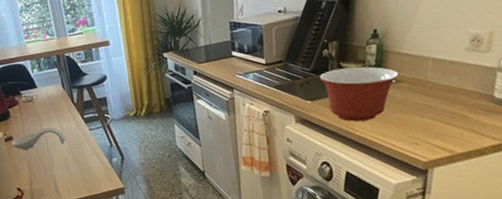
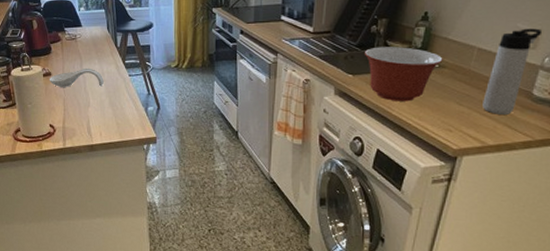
thermos bottle: none [445,31,494,122] -> present [483,28,543,115]

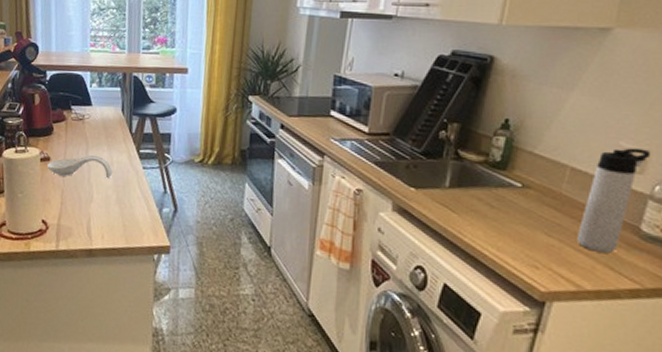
mixing bowl: present [364,47,443,102] -> none [429,156,528,227]

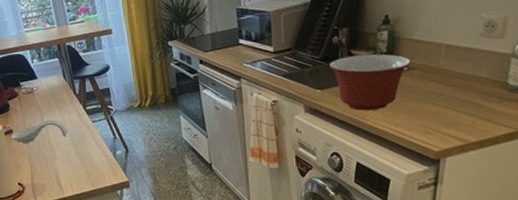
mixing bowl: none [429,156,528,227] -> present [328,54,411,111]
thermos bottle: present [577,148,651,253] -> none [458,16,509,110]

